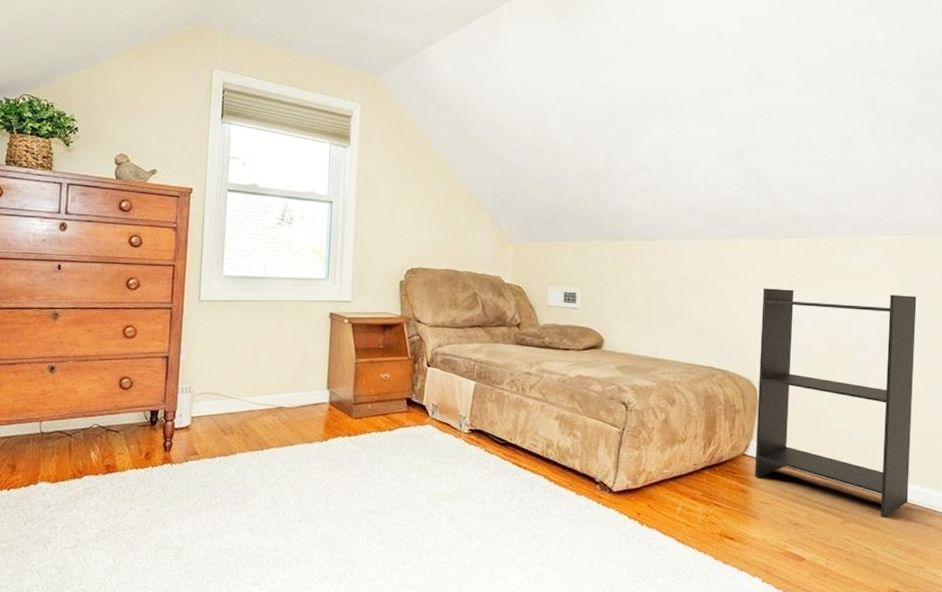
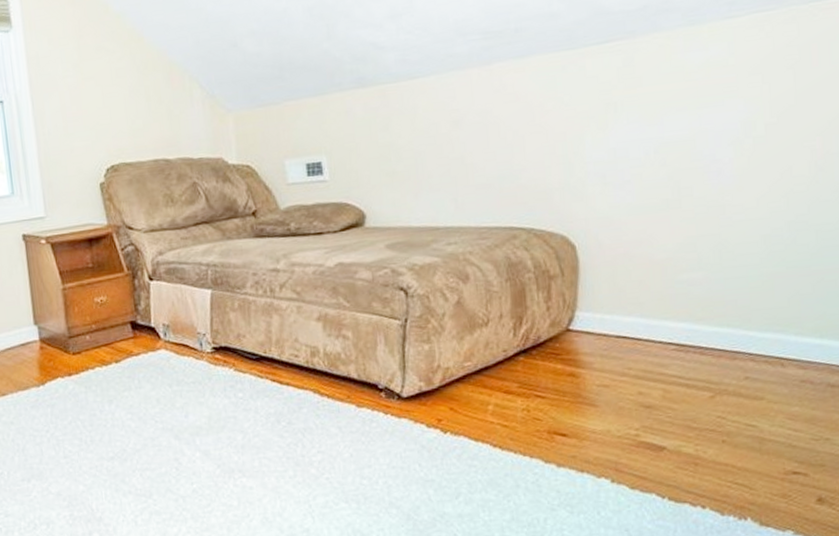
bookshelf: present [754,288,917,518] -> none [568,91,801,384]

